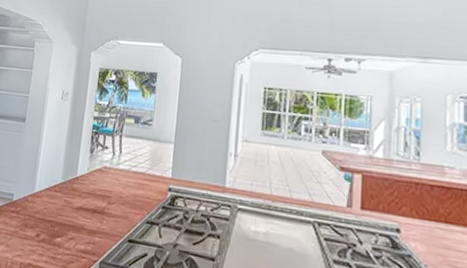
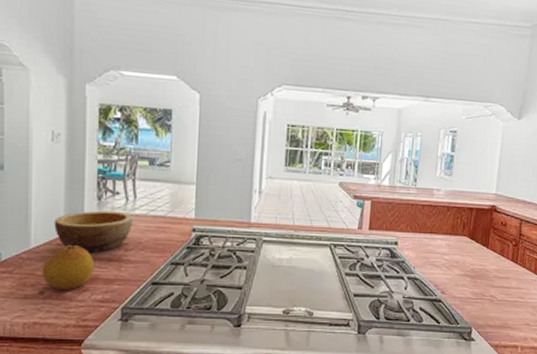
fruit: none [40,191,82,236] -> present [41,244,95,289]
bowl: none [54,162,117,203] -> present [54,210,132,253]

